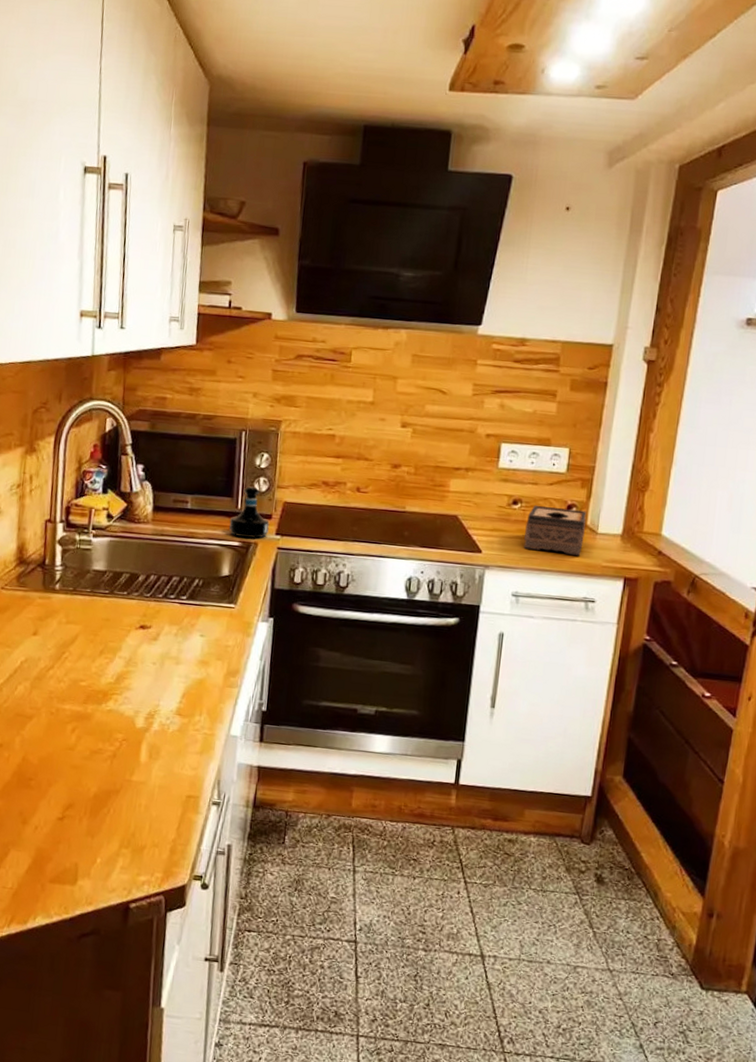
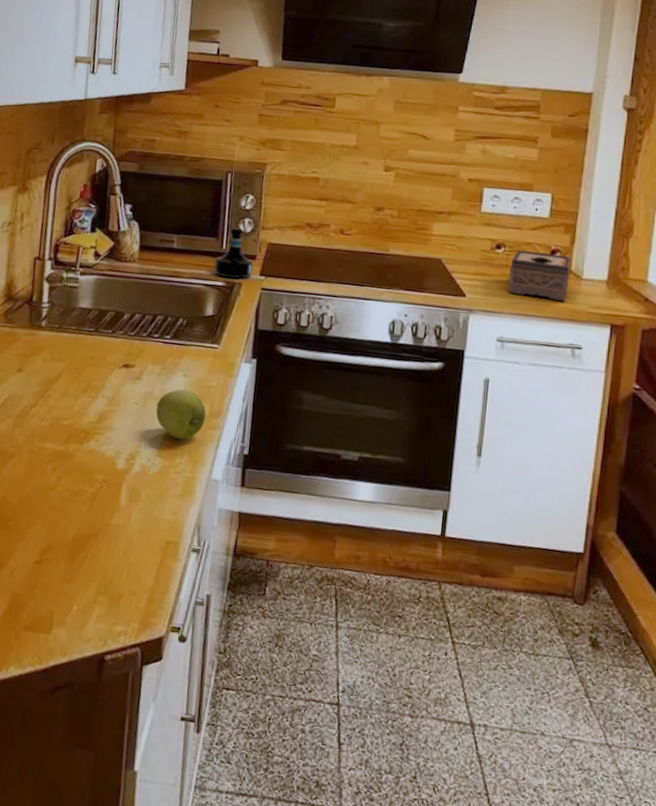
apple: none [173,649,224,698] -> present [155,389,206,440]

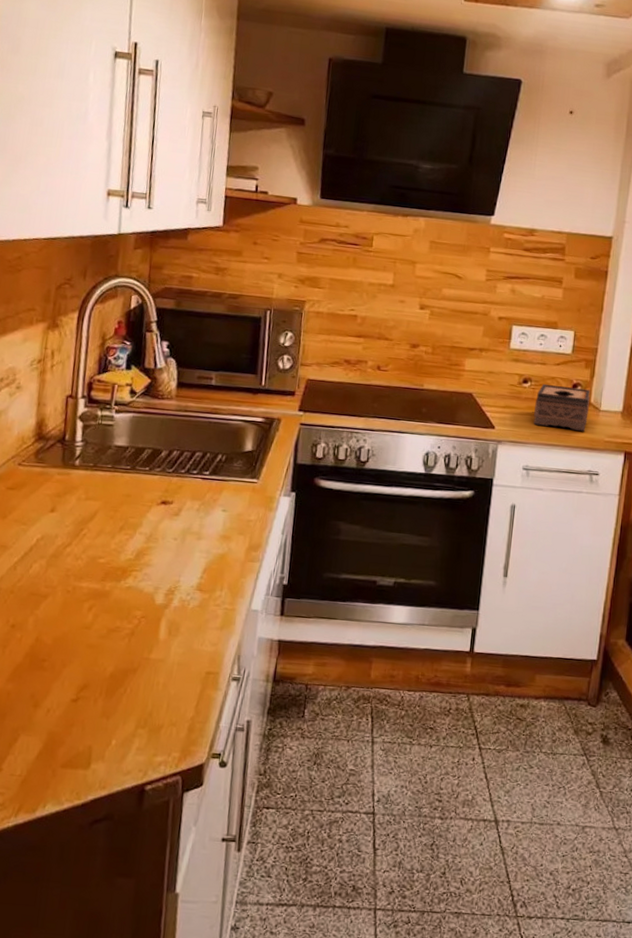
apple: present [155,389,206,440] -> none [194,523,246,573]
tequila bottle: present [213,227,254,279] -> none [252,363,293,415]

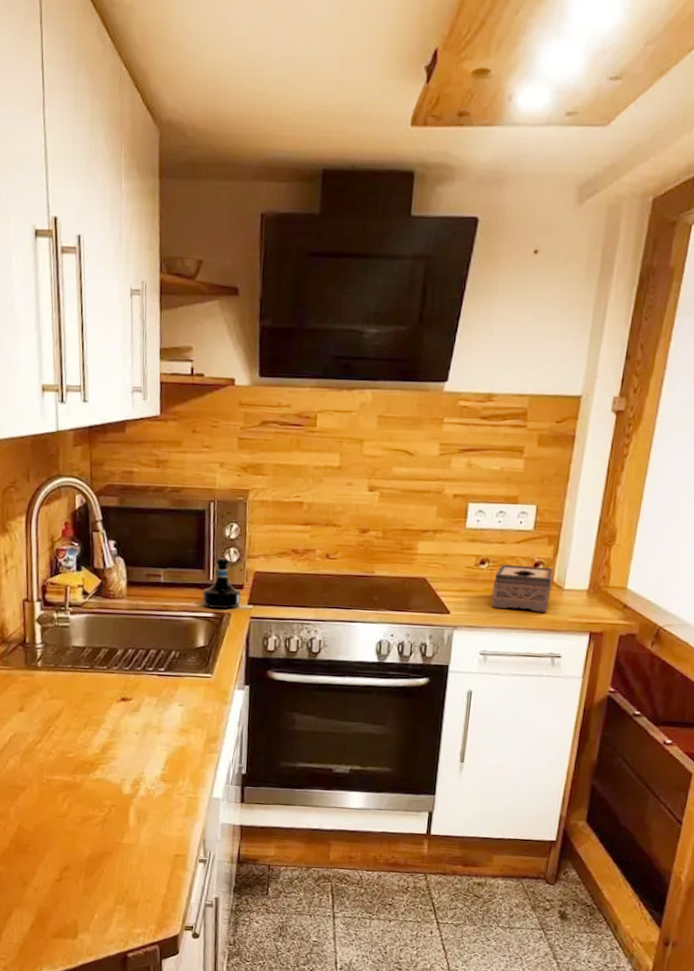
tequila bottle: none [252,363,293,415] -> present [202,557,241,609]

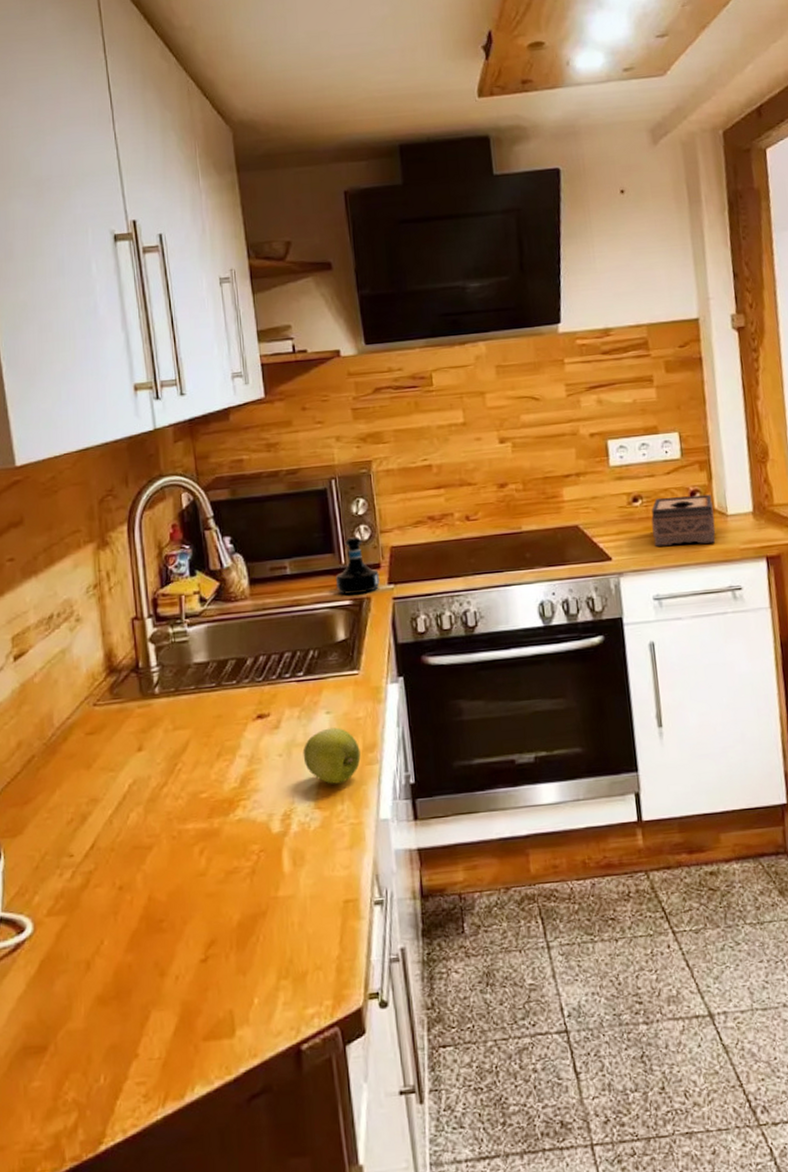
apple: none [155,718,204,764] -> present [303,727,361,784]

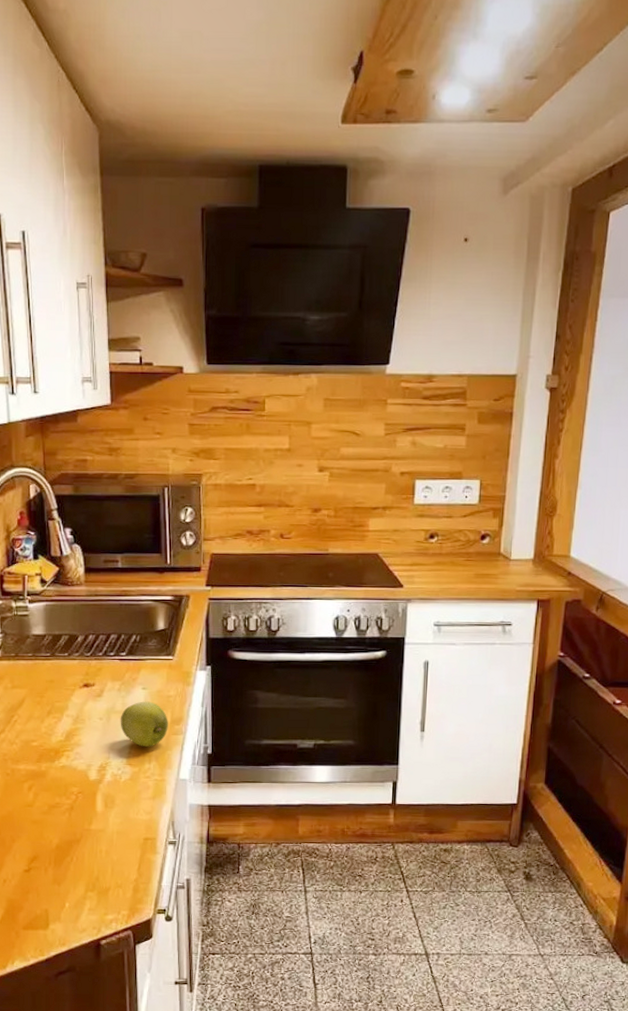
tequila bottle: present [335,537,380,595] -> none [160,541,199,591]
tissue box: present [651,494,716,546] -> none [442,537,500,582]

